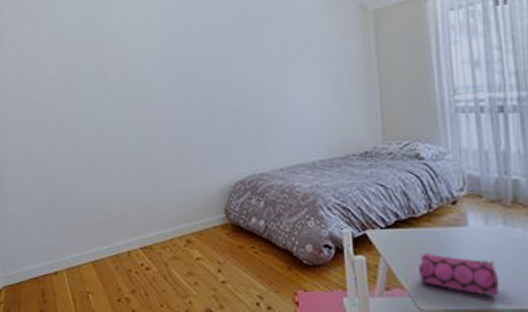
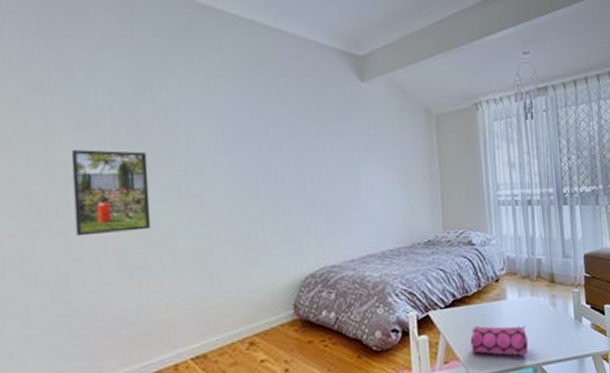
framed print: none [52,67,108,138] -> present [71,149,151,237]

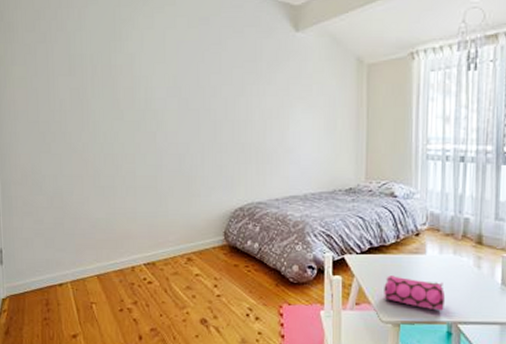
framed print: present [71,149,151,237] -> none [64,90,118,159]

